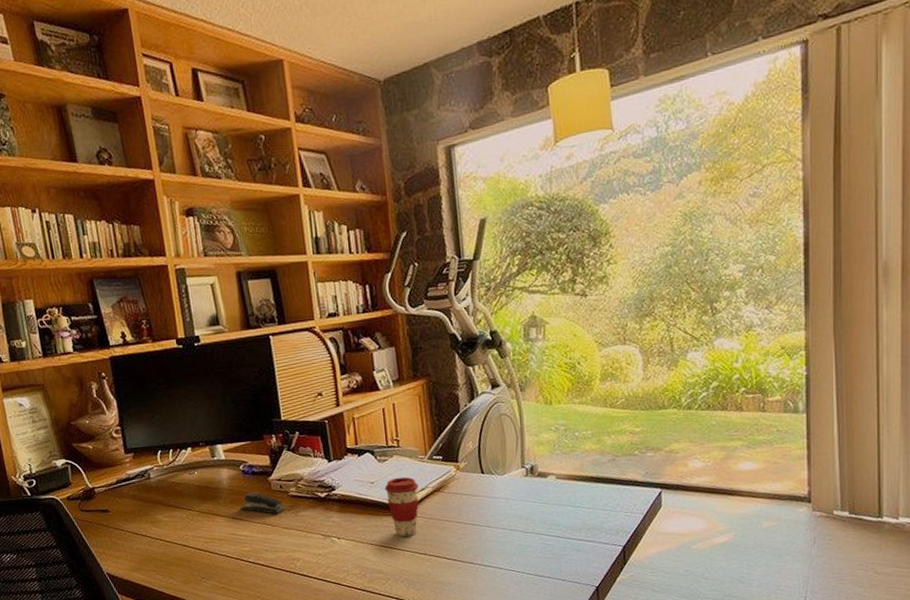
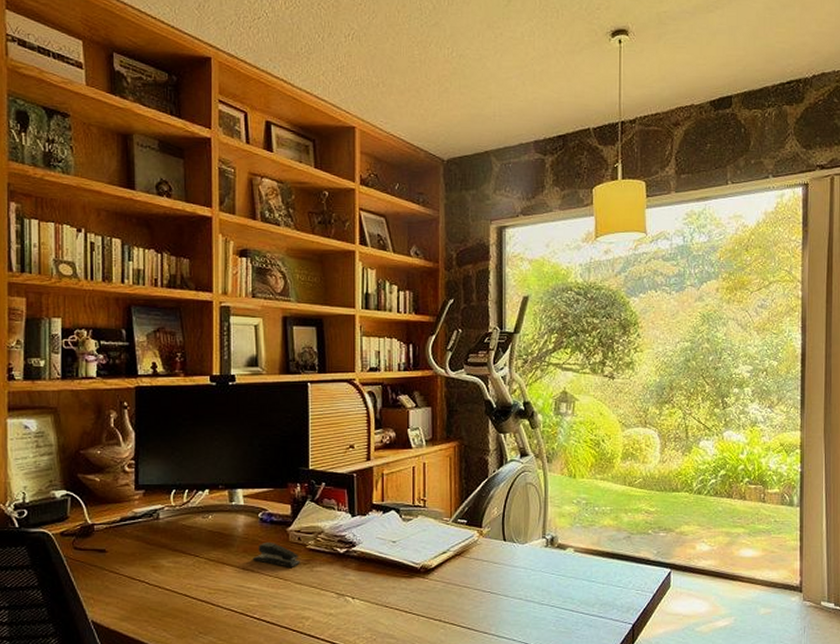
coffee cup: present [384,476,419,537] -> none [406,538,441,600]

